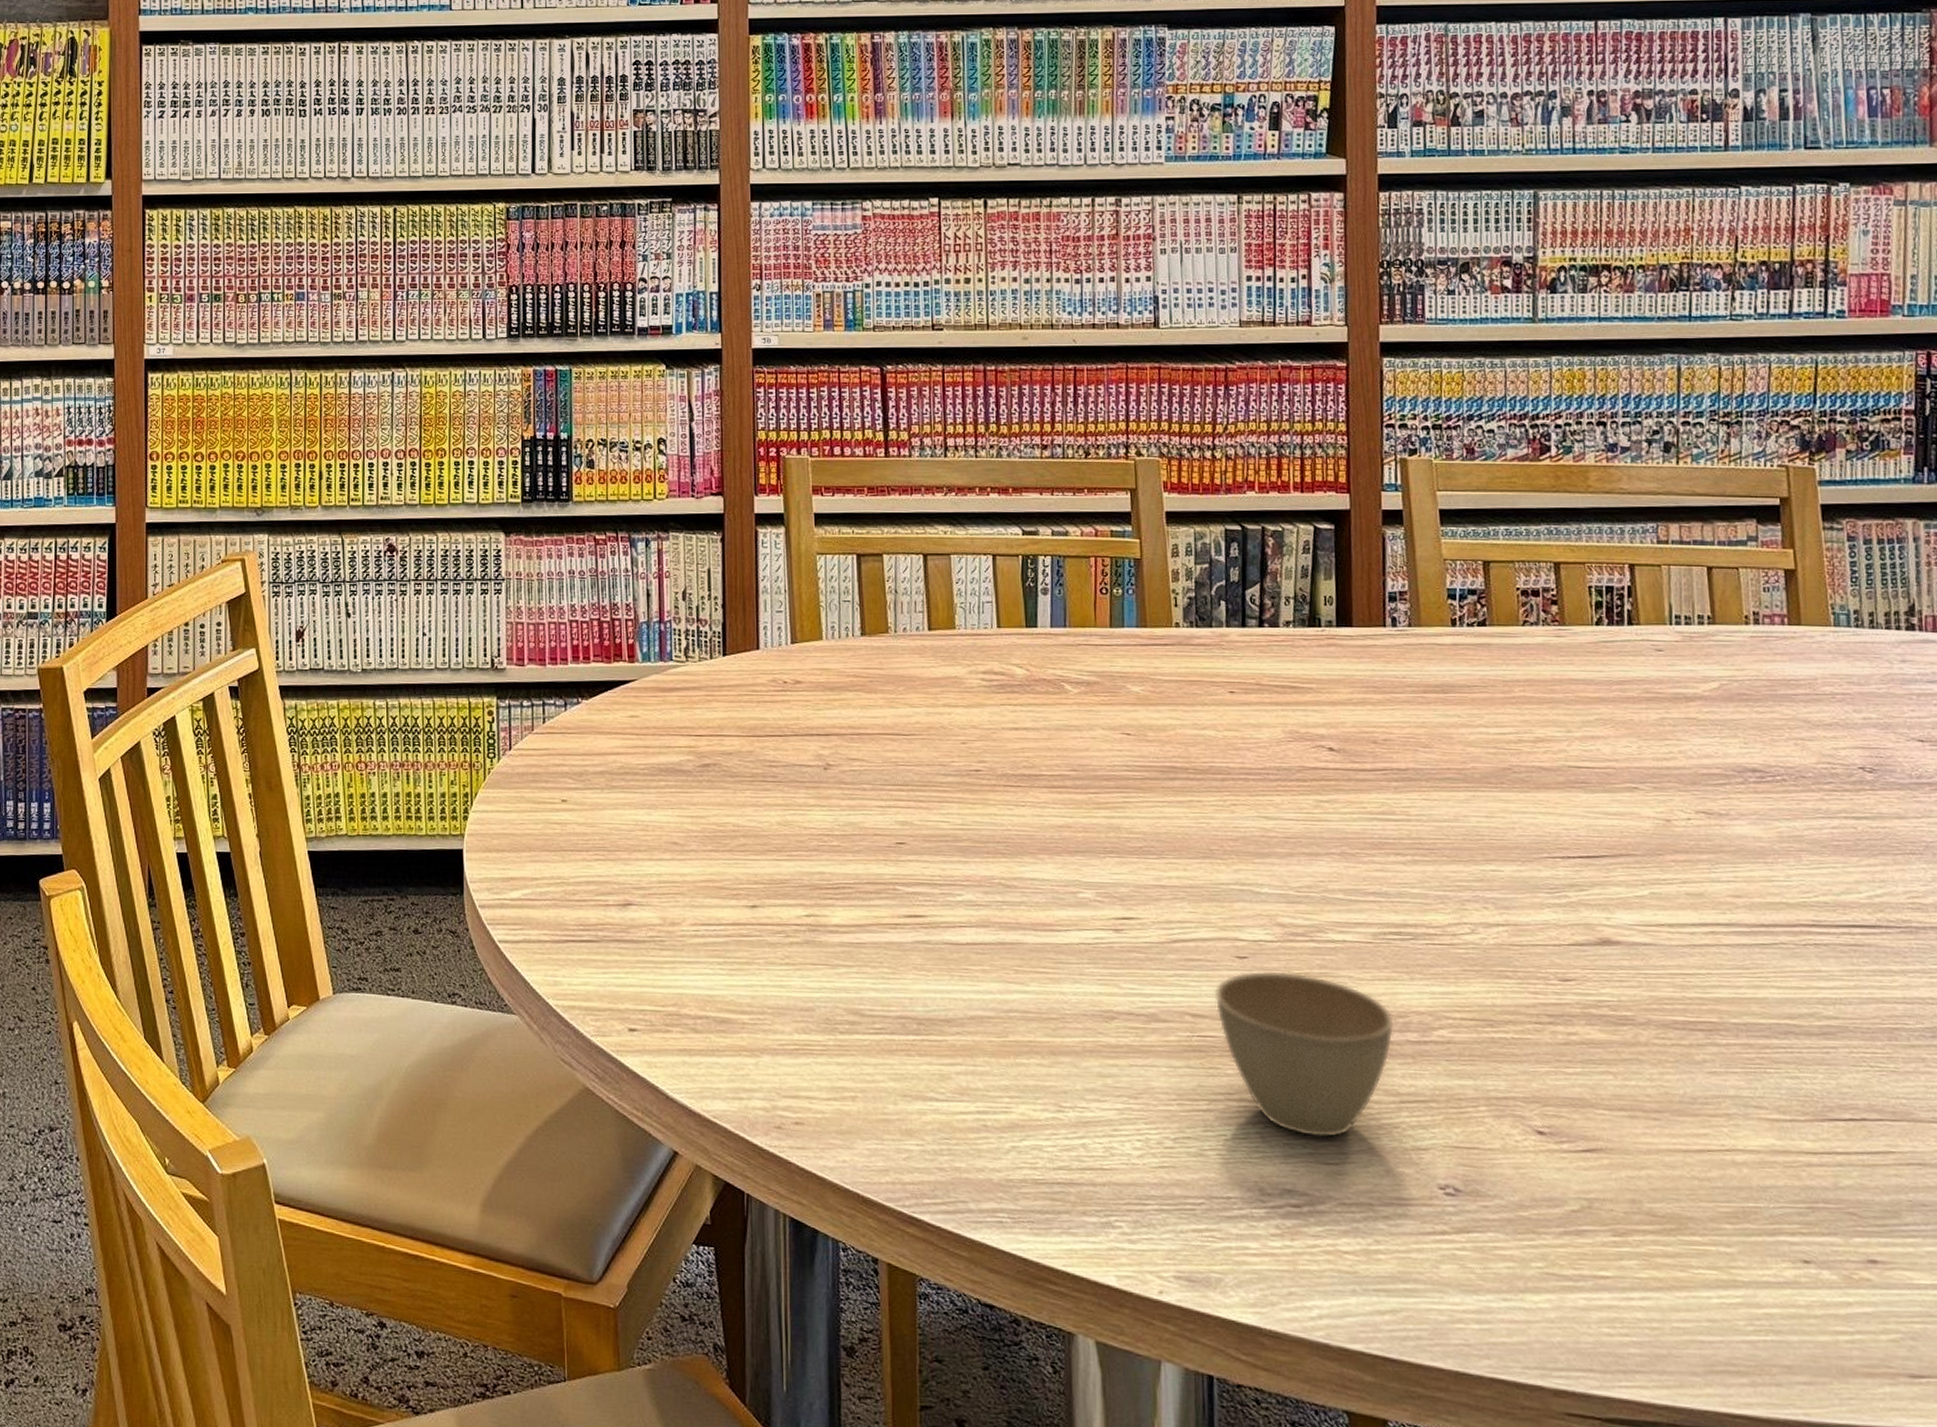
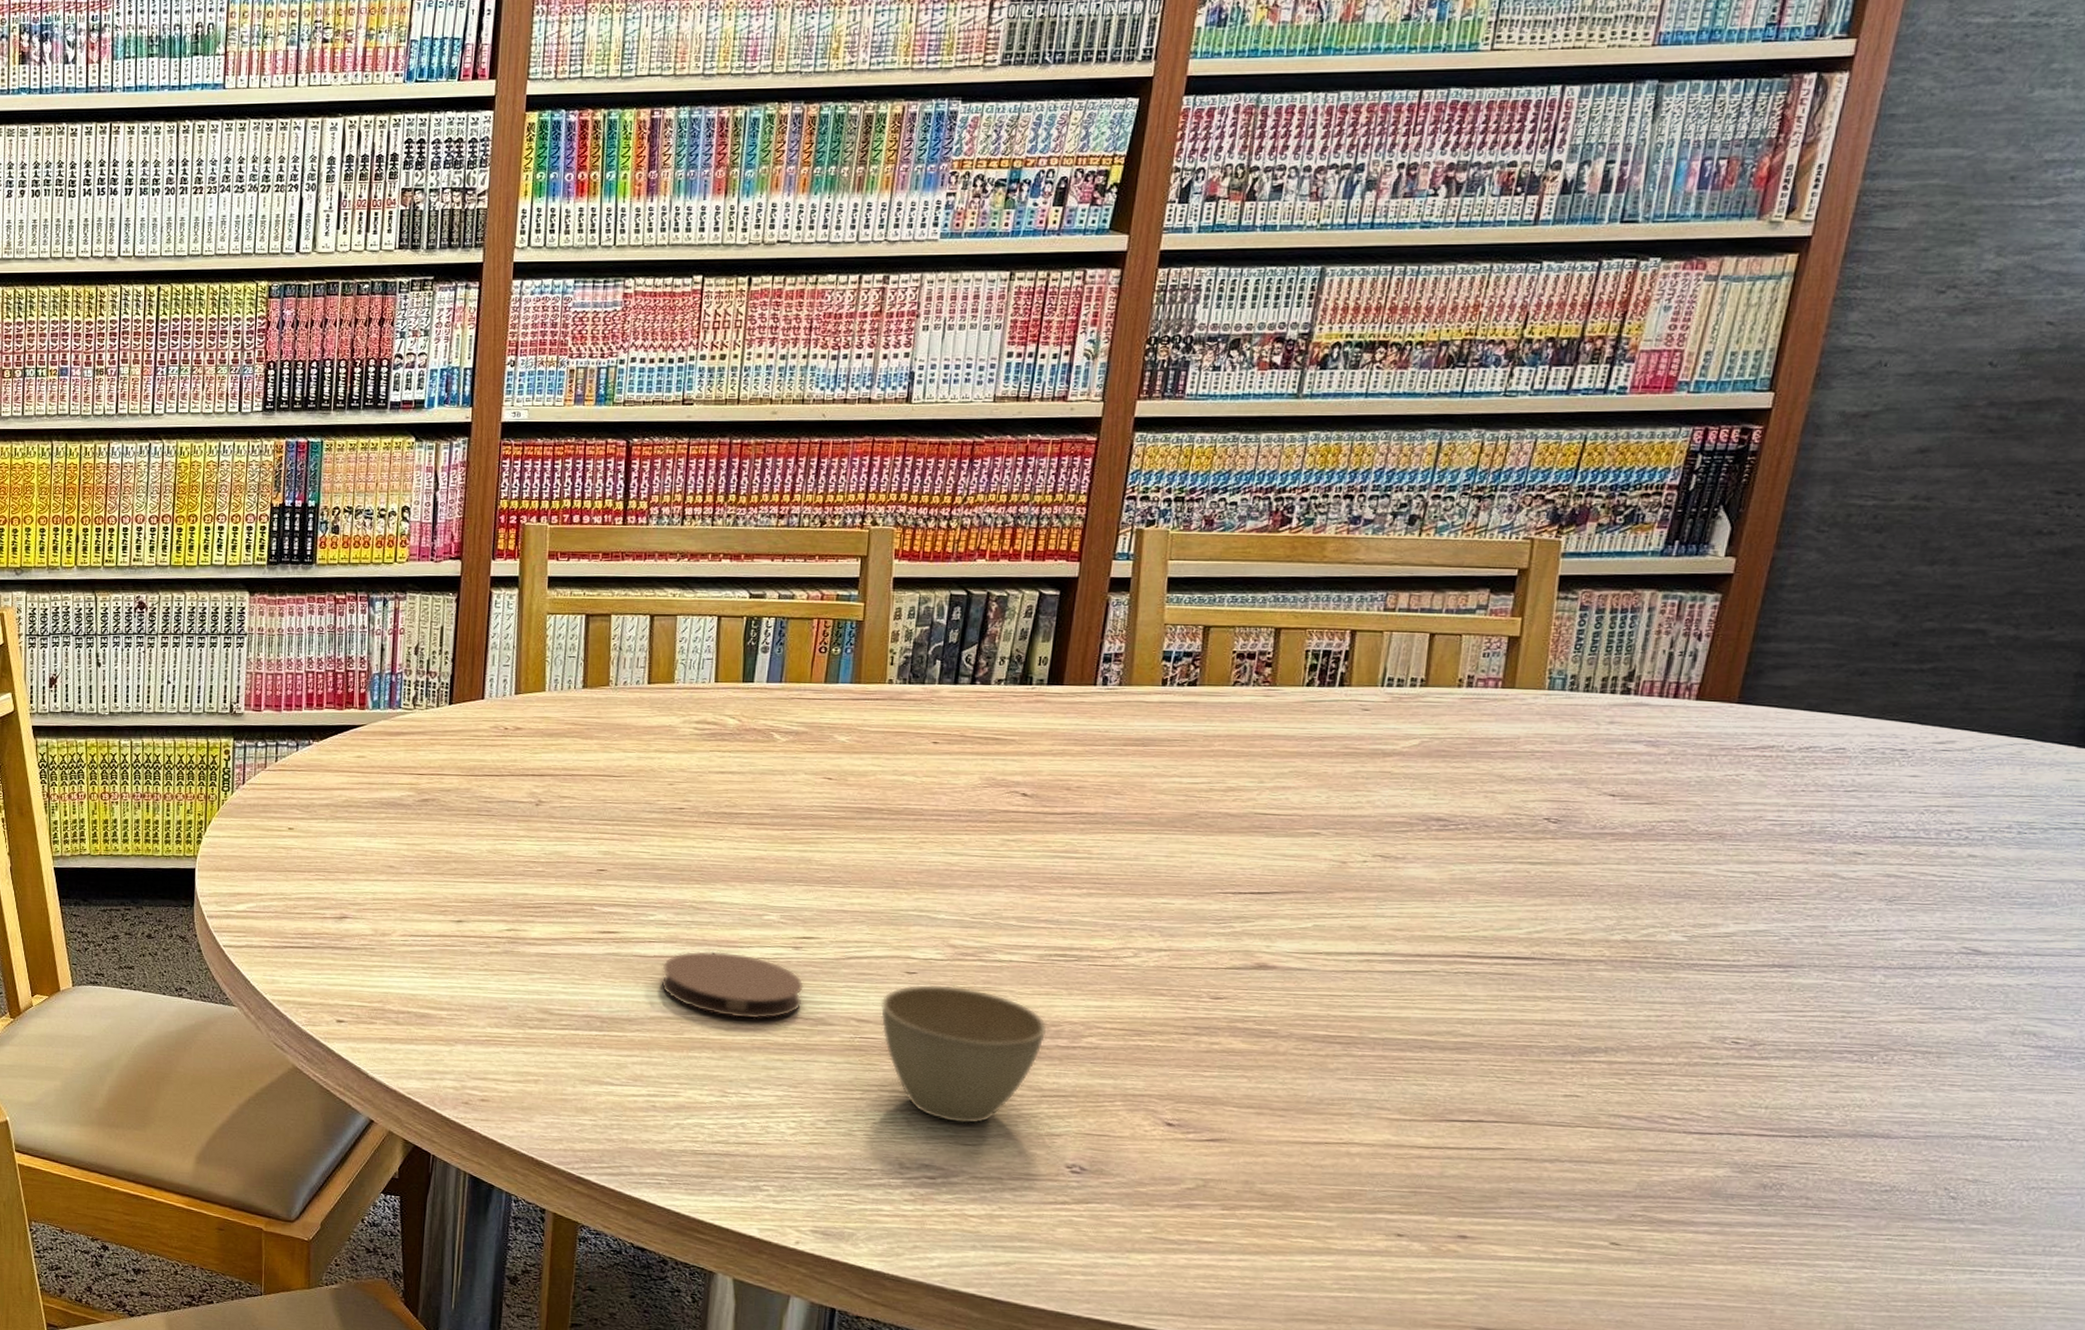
coaster: none [976,935,1131,1017] -> present [661,950,804,1019]

